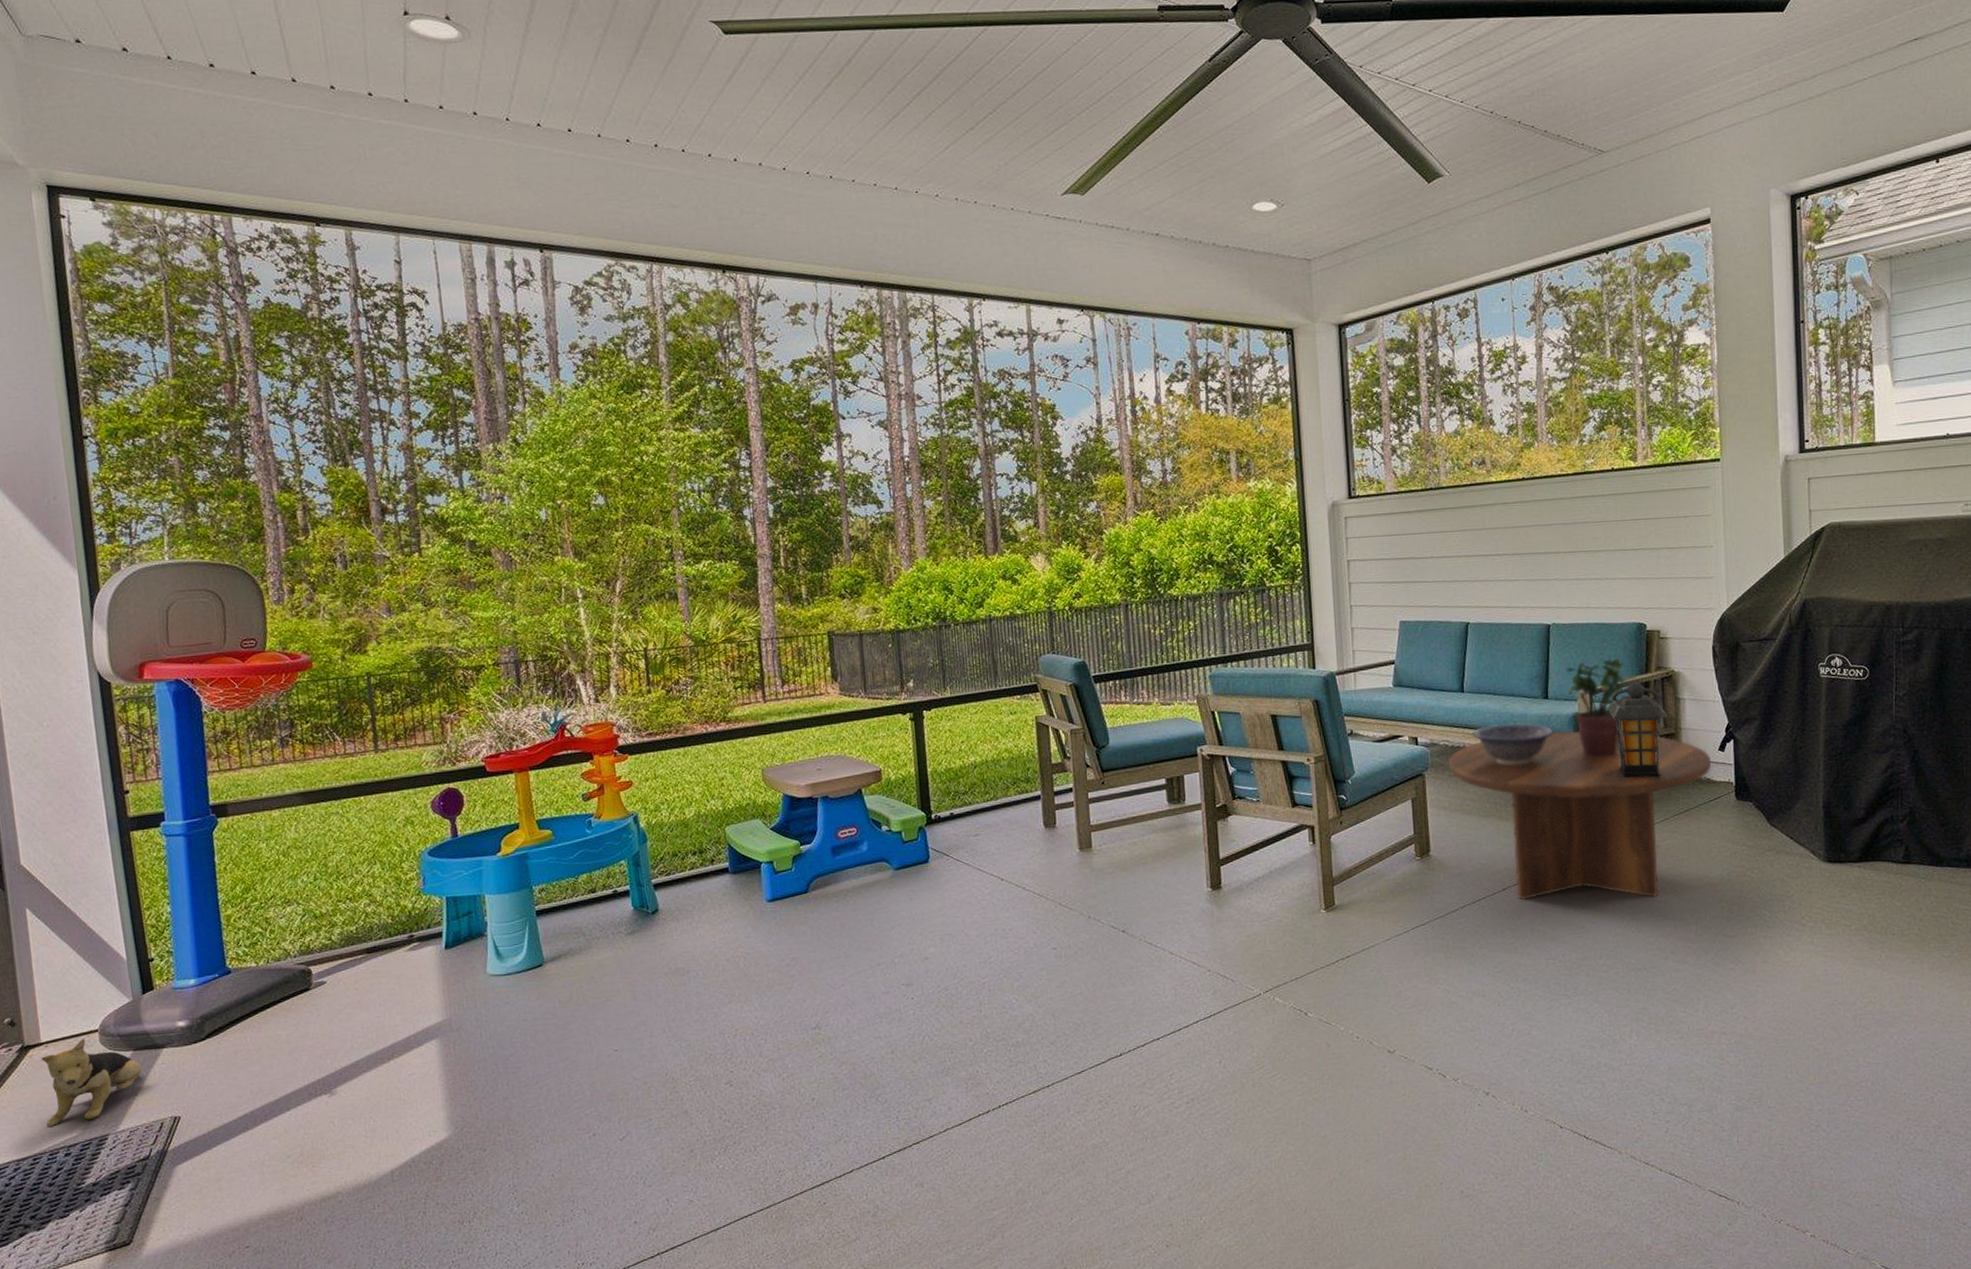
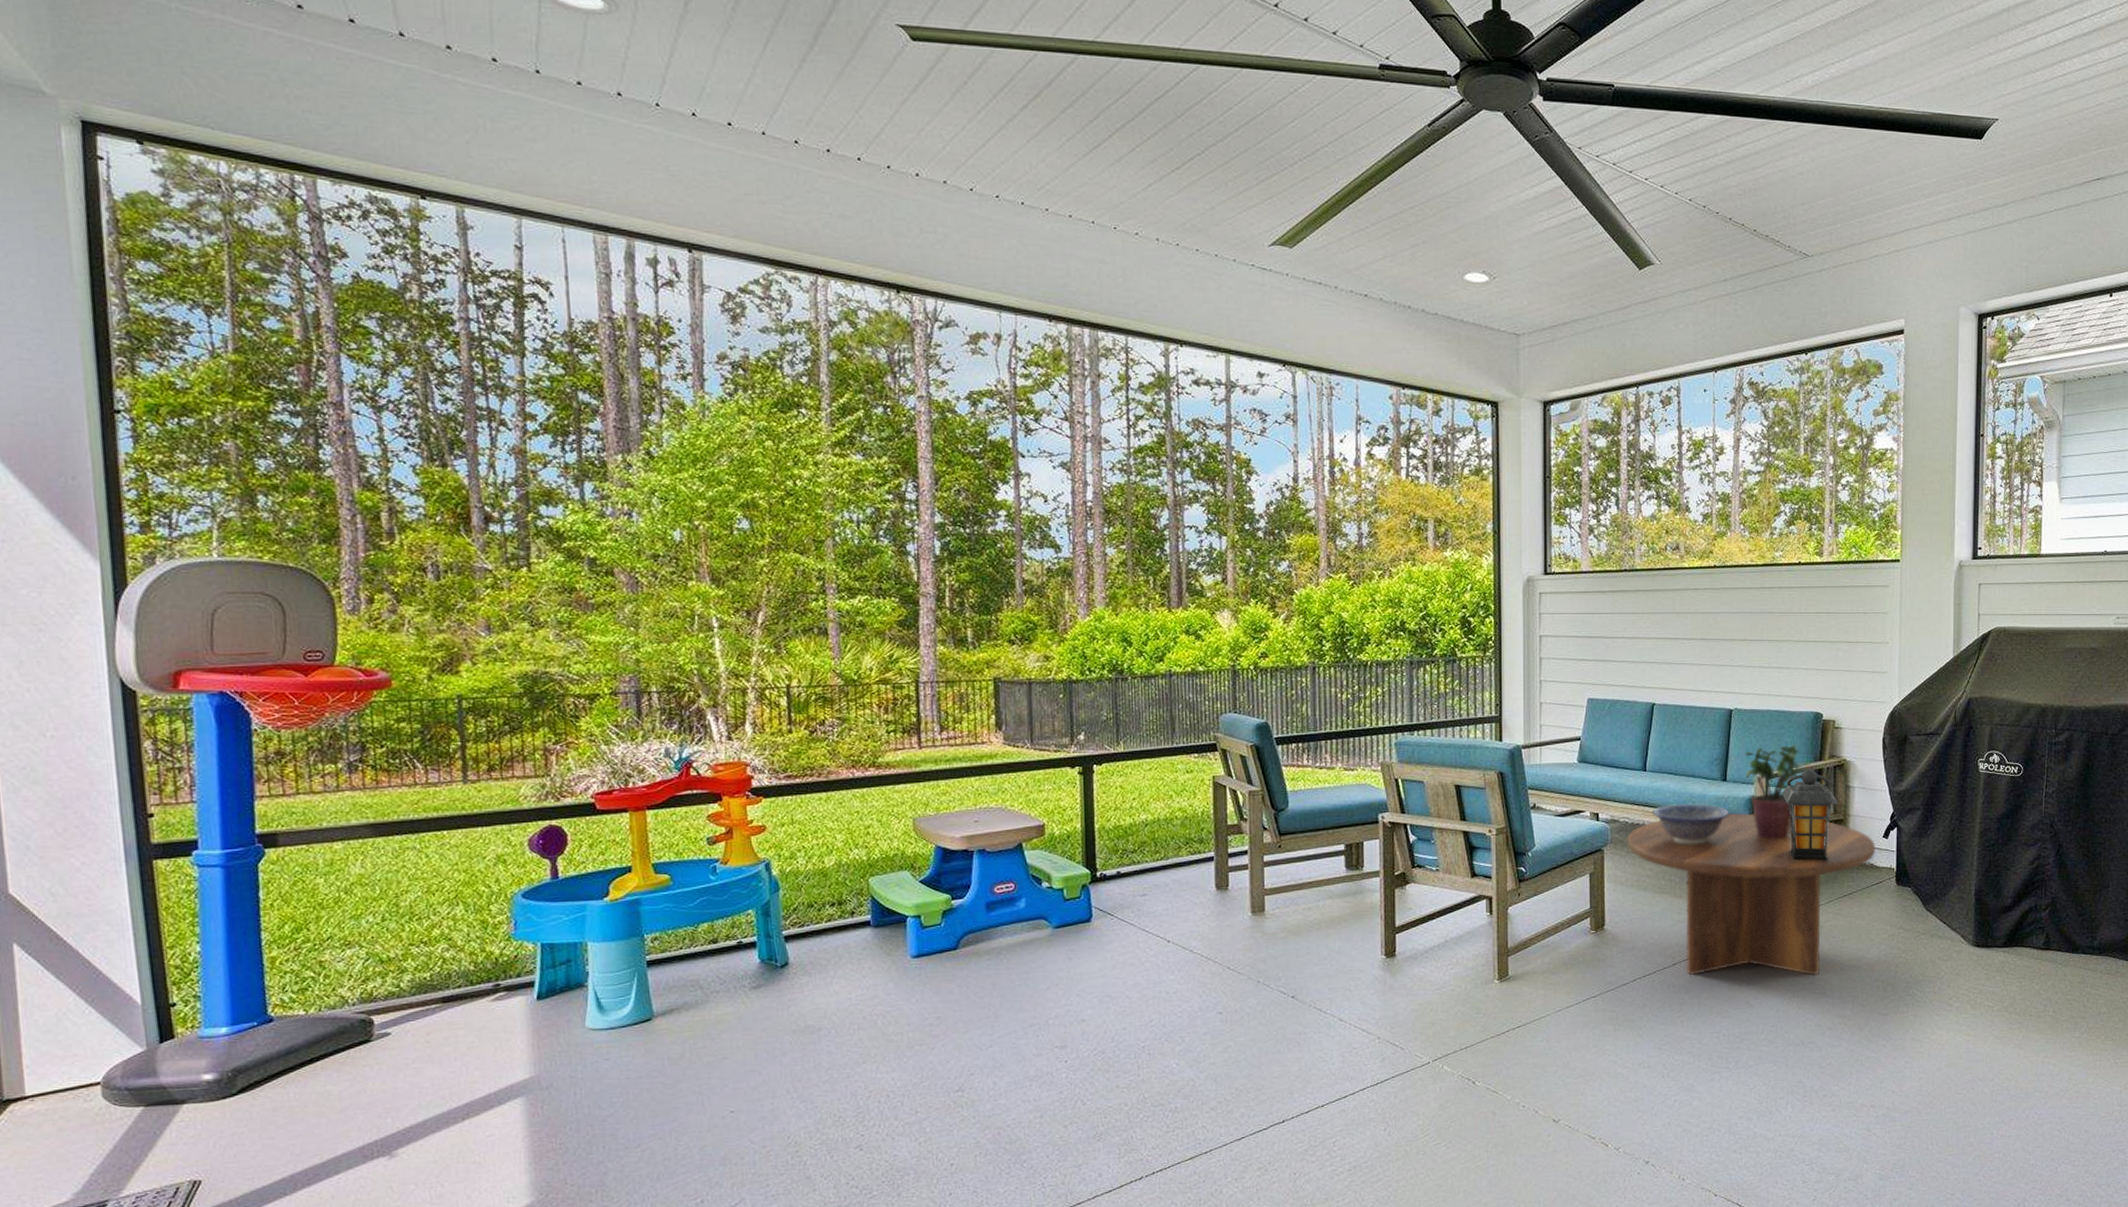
plush toy: present [41,1038,143,1126] -> none [24,1091,156,1191]

